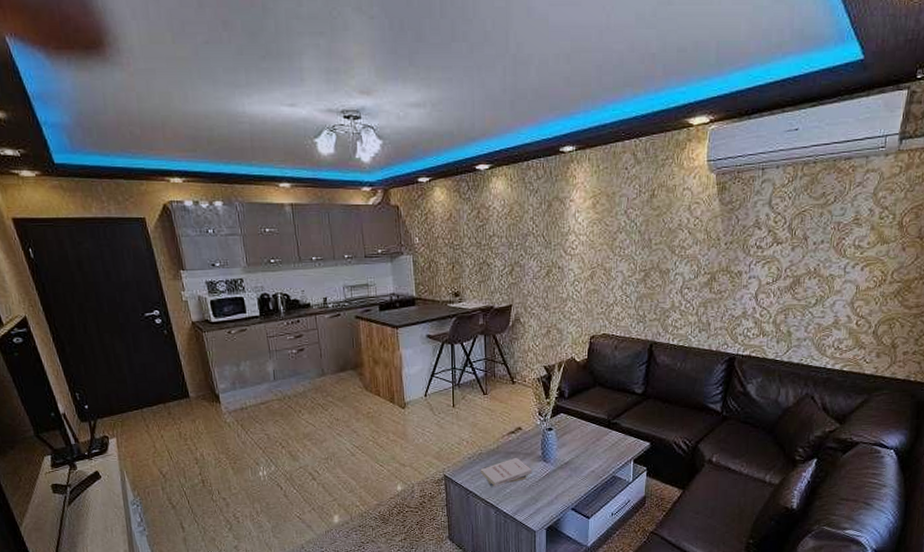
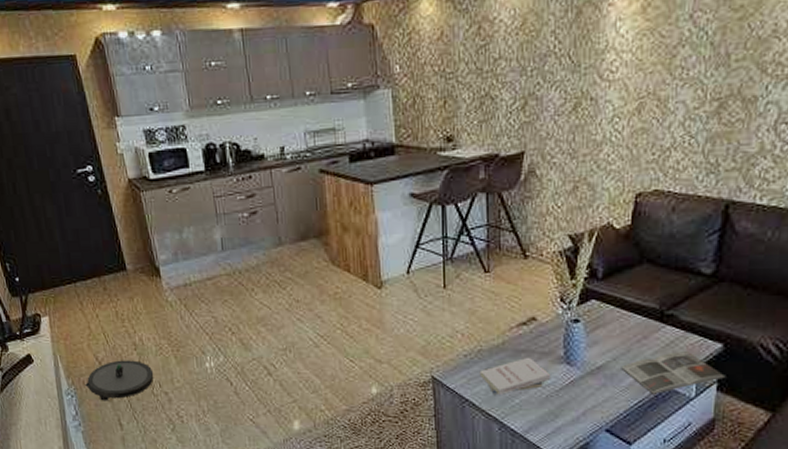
robot vacuum: none [150,472,213,508] -> present [85,360,154,401]
magazine: none [582,449,653,481] -> present [621,352,726,394]

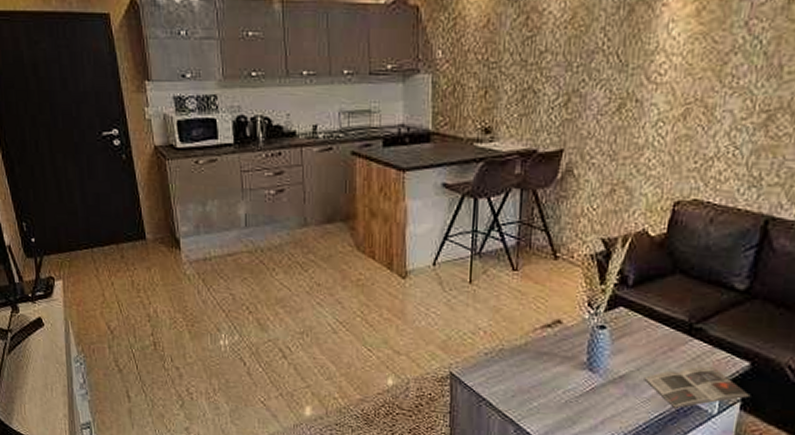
robot vacuum: present [85,360,154,401] -> none [95,330,166,372]
books: present [479,357,551,395] -> none [499,360,573,397]

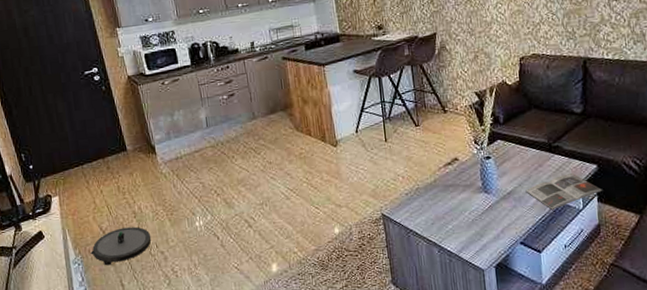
robot vacuum: none [95,330,166,372] -> present [90,226,151,266]

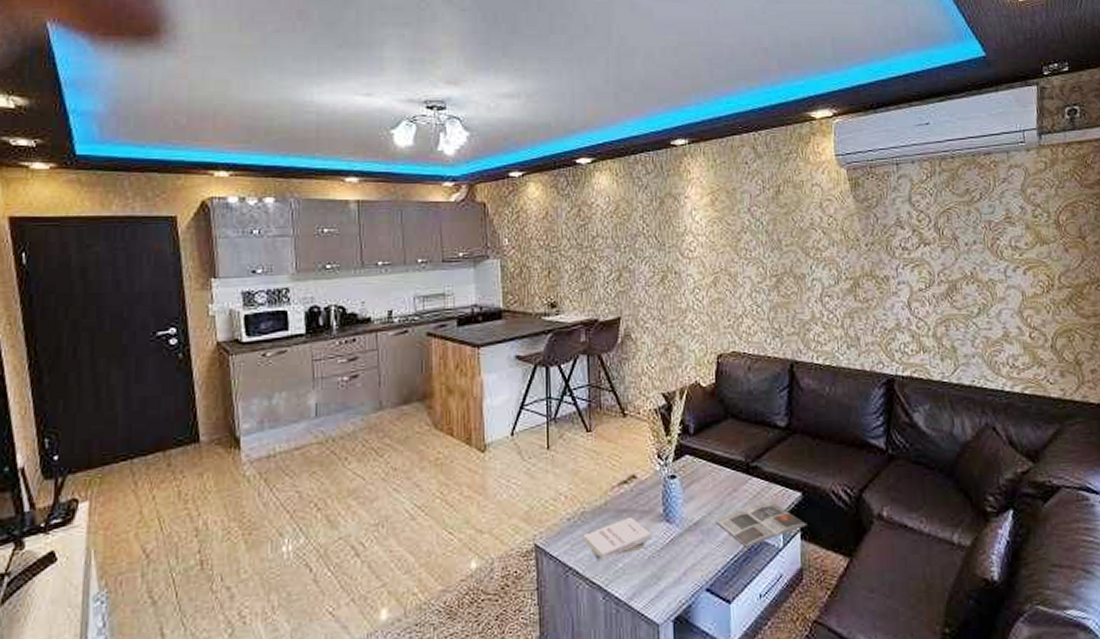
robot vacuum: present [90,226,151,266] -> none [122,549,216,606]
books: none [419,190,475,223] -> present [583,516,653,560]

